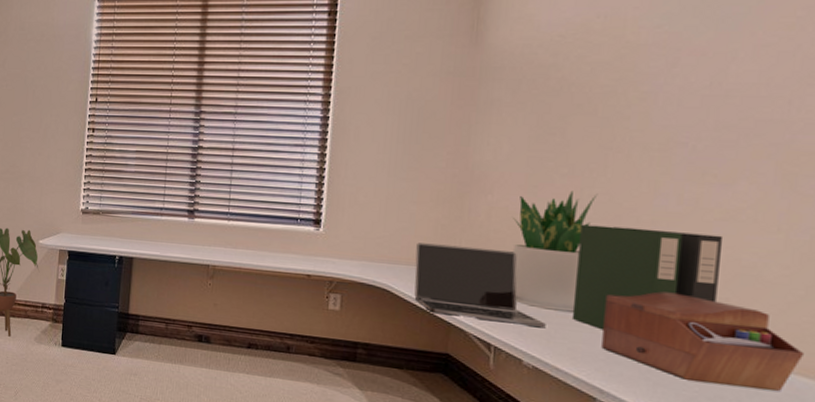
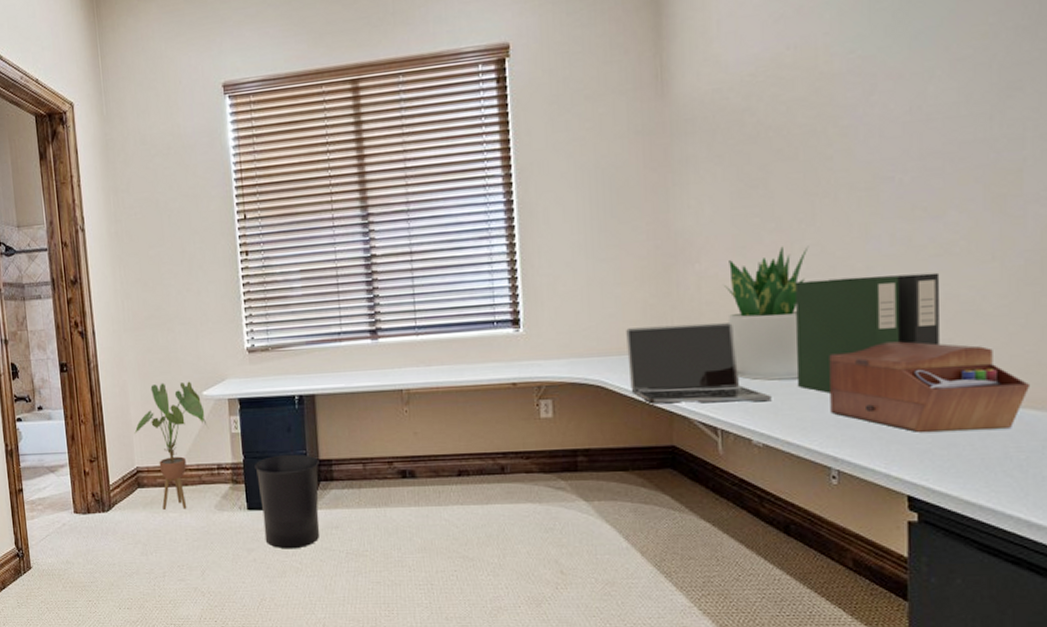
waste bin: none [72,304,129,387] -> present [254,454,320,549]

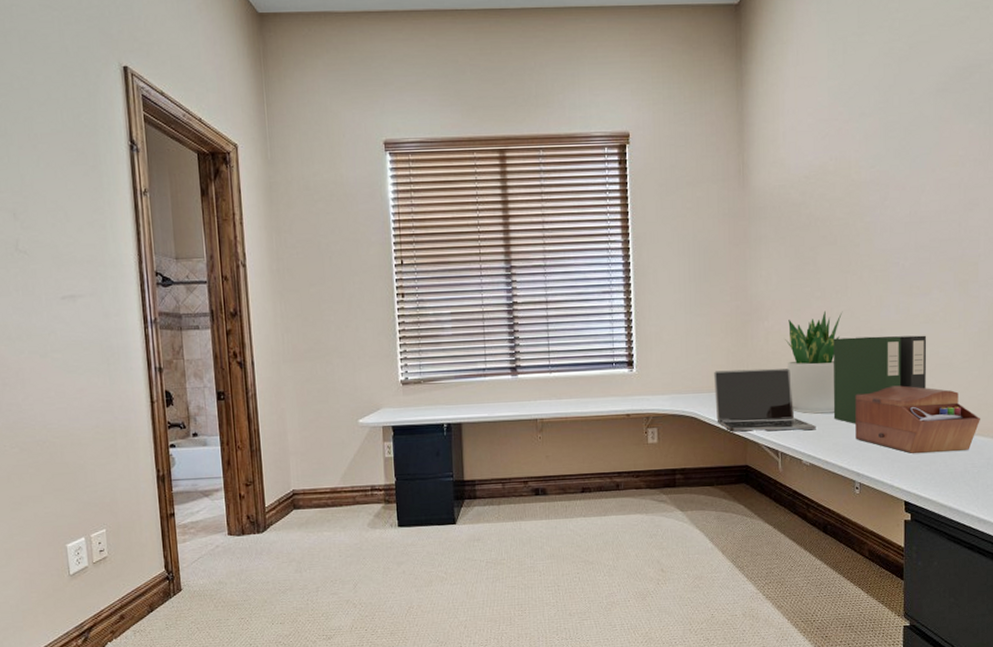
house plant: present [134,381,208,510] -> none [291,410,363,529]
waste bin: present [254,454,320,549] -> none [406,475,464,561]

